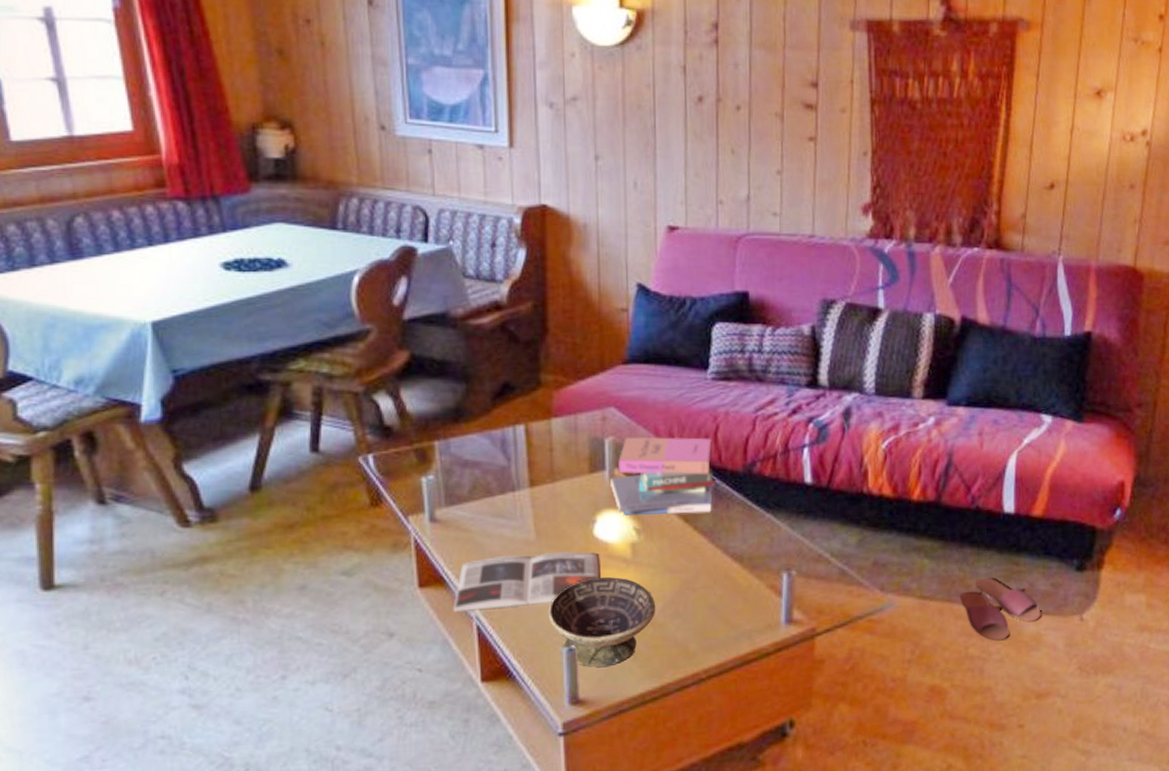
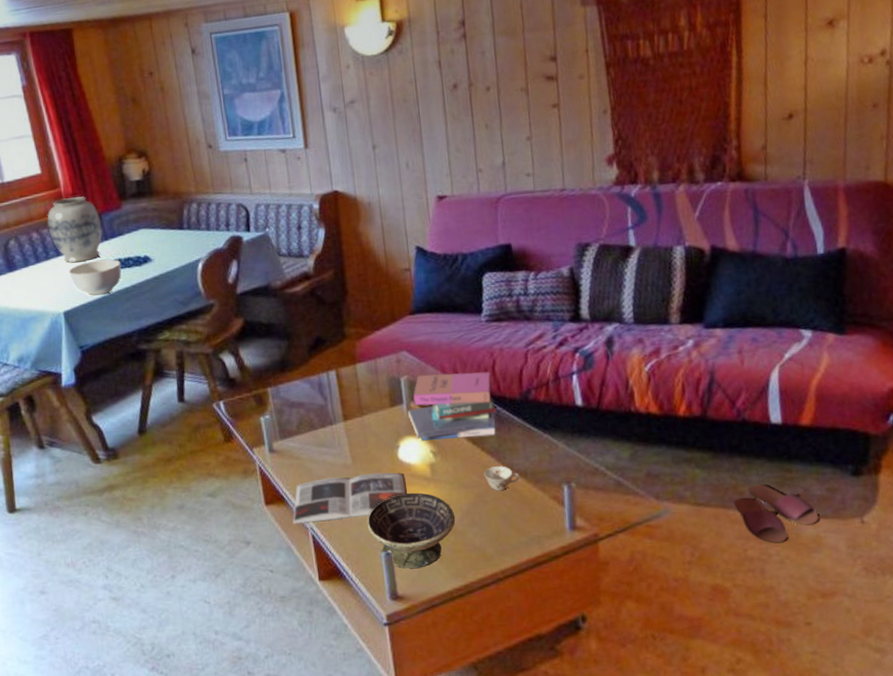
vase: none [137,169,219,257] -> present [47,196,102,264]
bowl: none [165,257,243,304] -> present [69,259,122,296]
teacup: none [694,548,734,578] -> present [484,466,520,492]

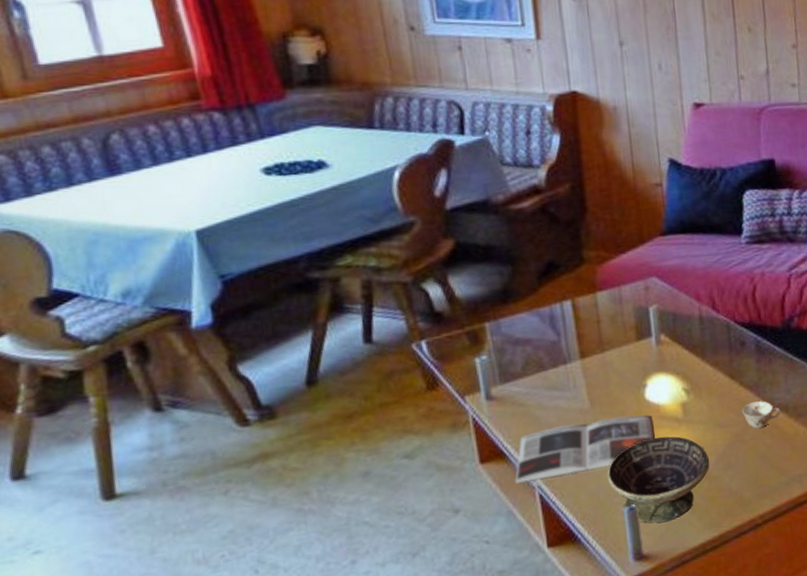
vase: present [47,196,102,264] -> none [171,80,256,167]
bowl: present [69,259,122,296] -> none [205,163,285,210]
books: present [408,371,496,441] -> none [657,298,756,378]

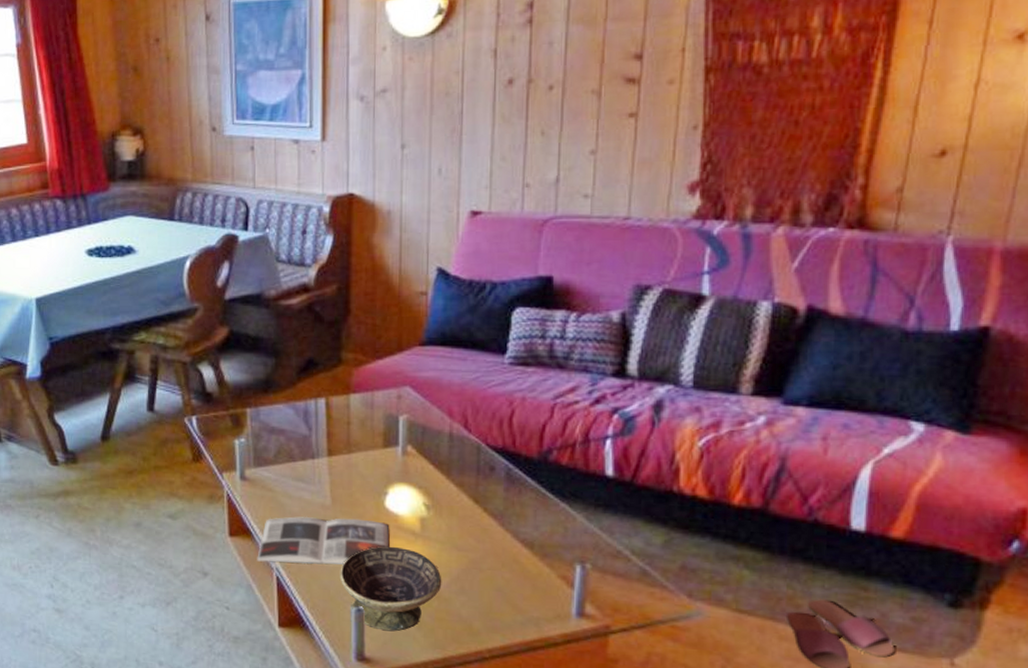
teacup: present [742,401,781,430] -> none [483,531,524,561]

